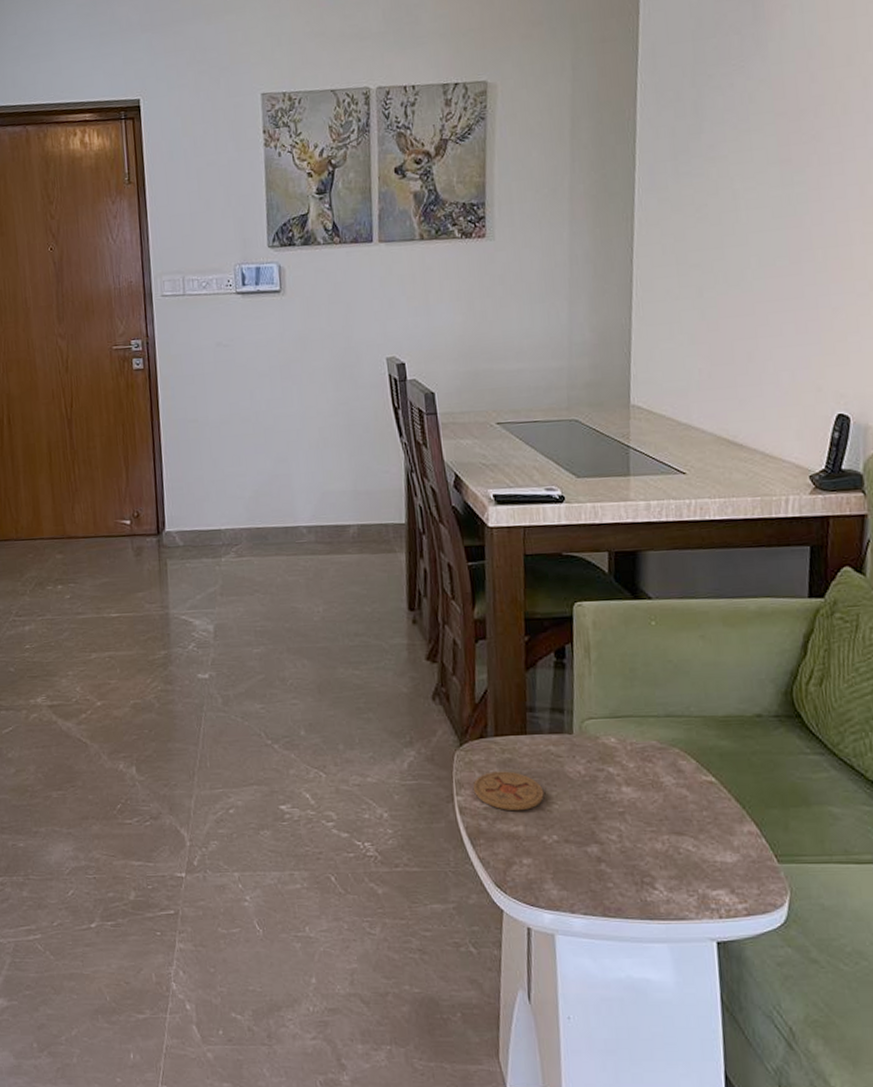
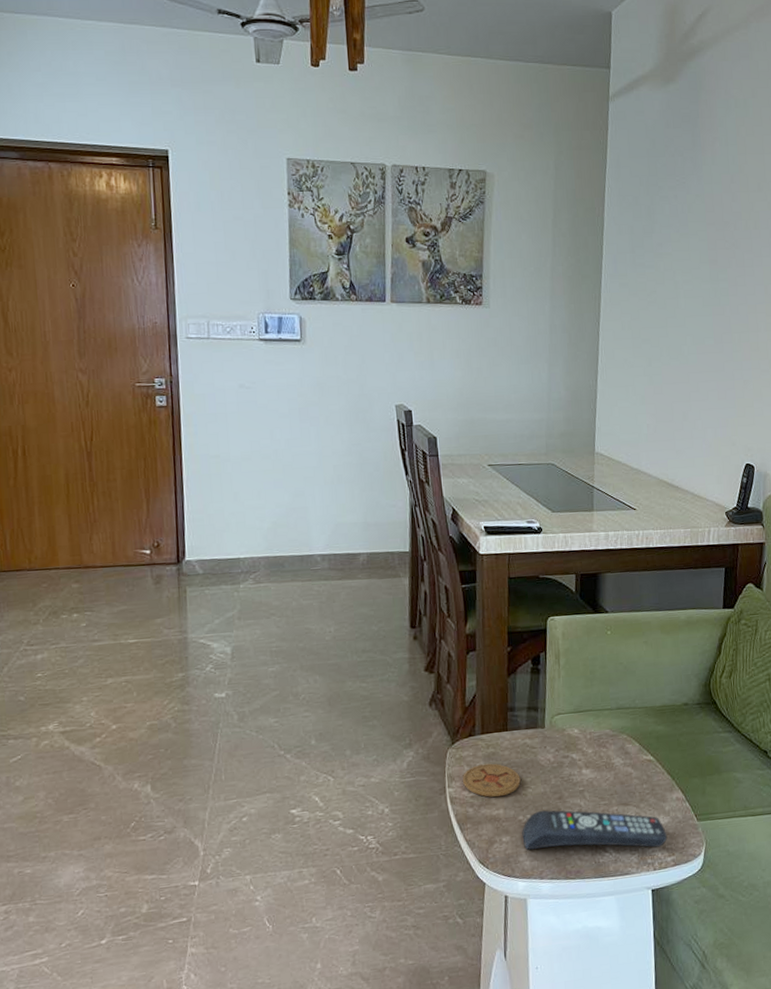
remote control: none [547,831,737,890] -> present [522,810,668,850]

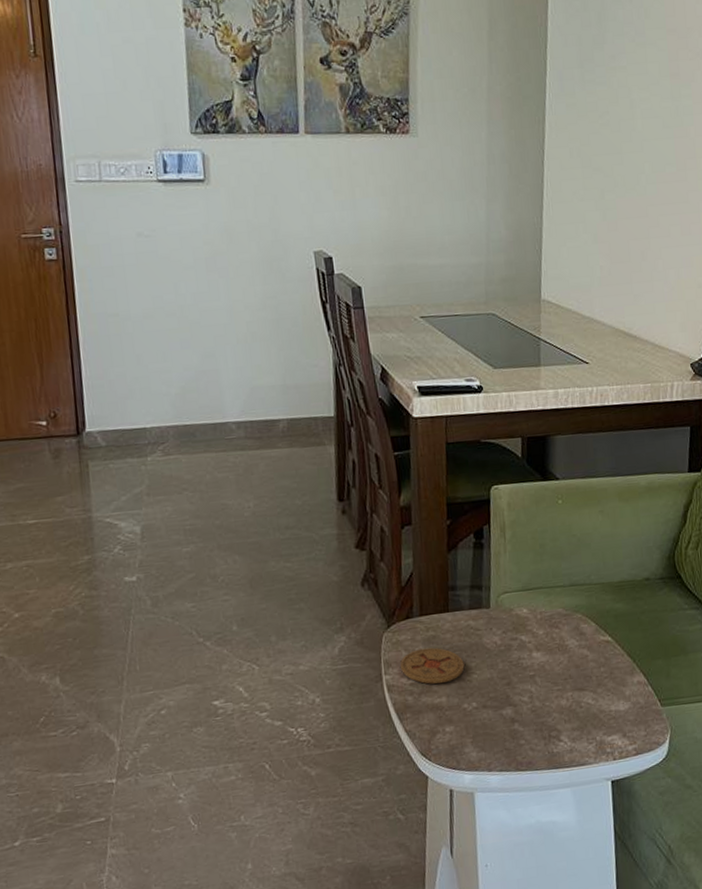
remote control: present [522,810,668,850] -> none [467,697,628,740]

